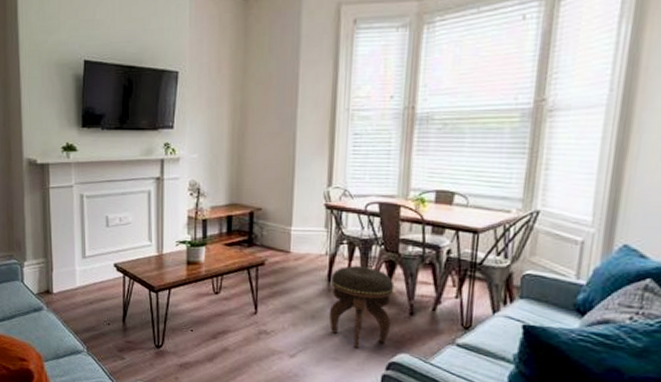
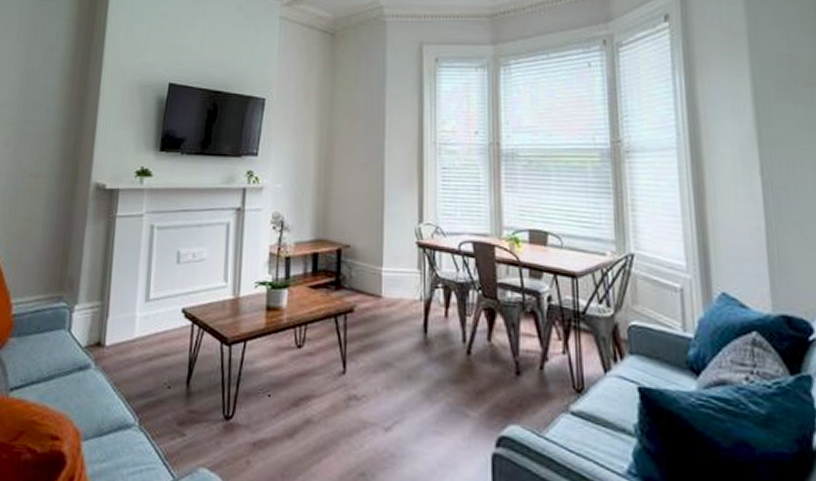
footstool: present [329,266,395,348] -> none [427,314,497,417]

